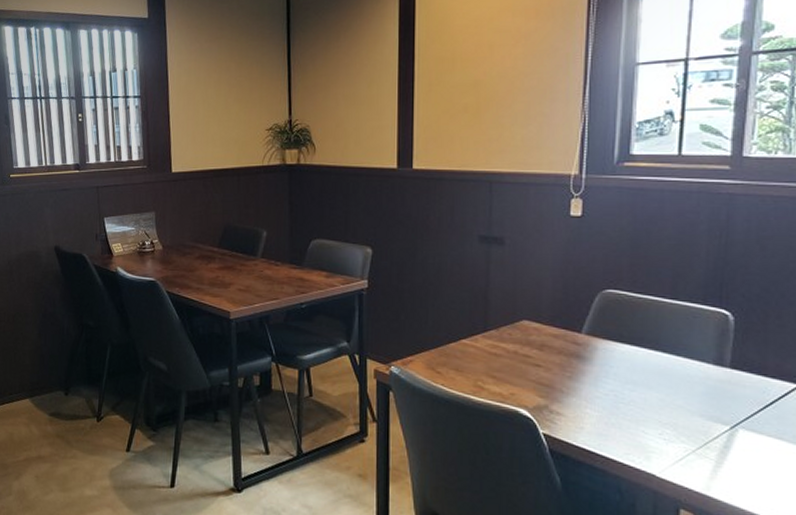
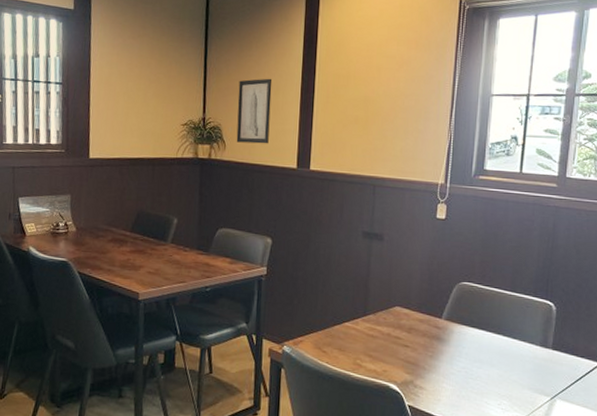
wall art: none [326,70,365,144] -> present [236,78,273,144]

